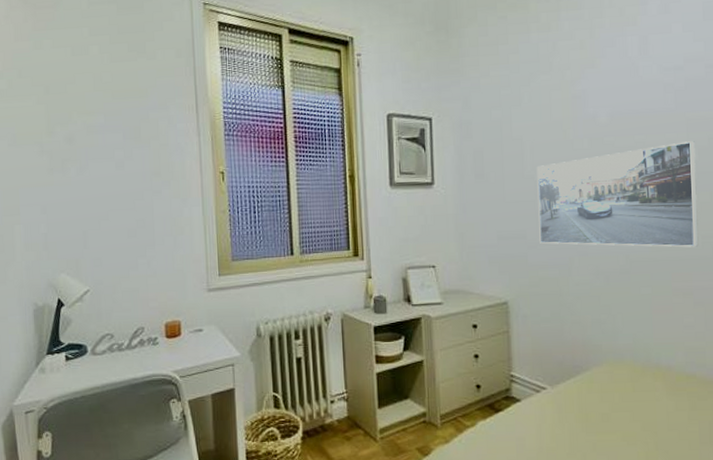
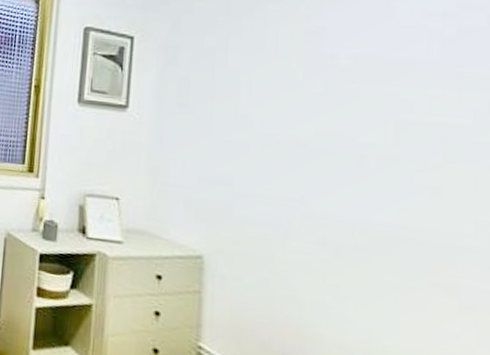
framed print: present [536,141,699,248] -> none [250,101,471,235]

